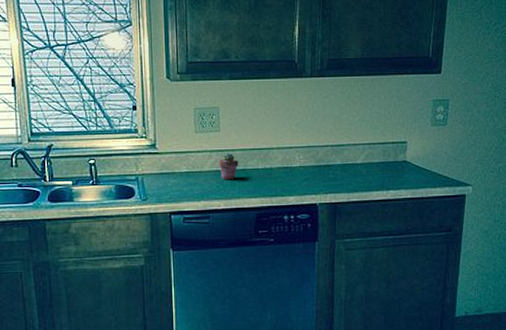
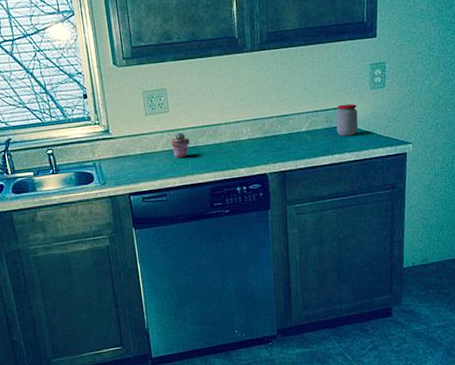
jar: none [393,139,417,172] -> present [336,103,359,136]

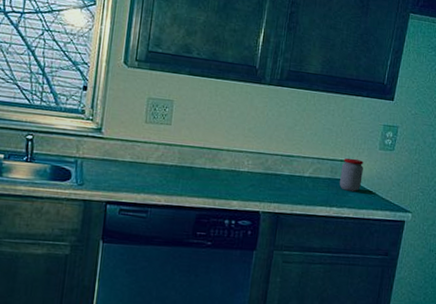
potted succulent: present [170,132,190,158] -> none [165,148,186,176]

